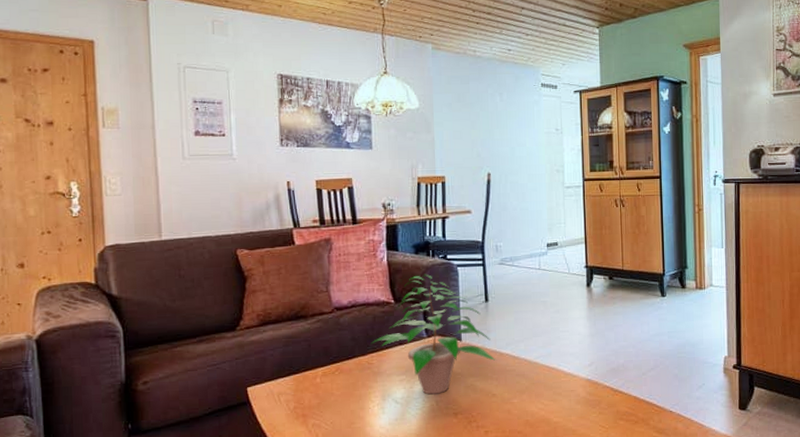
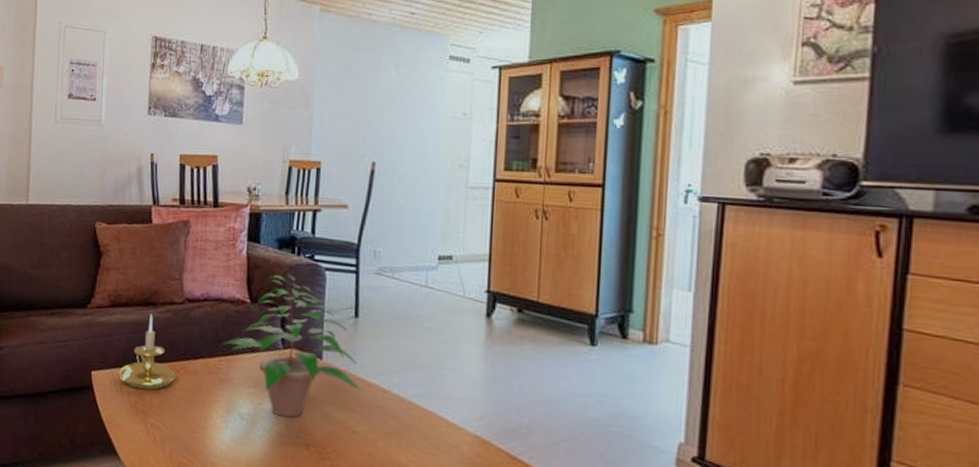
candle holder: none [275,326,333,396] -> present [119,313,177,390]

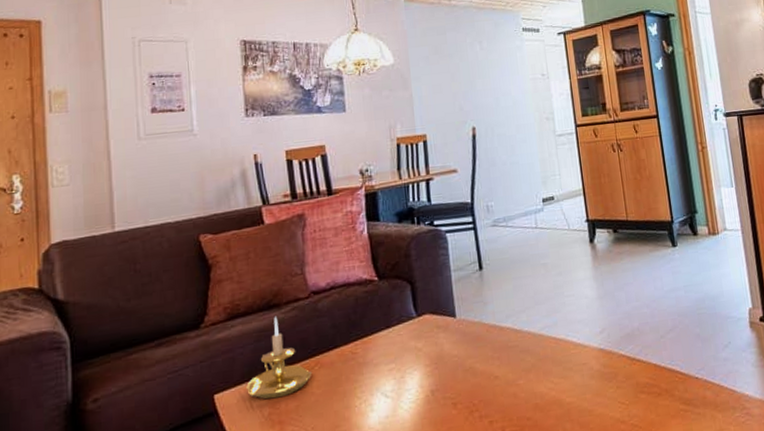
potted plant: present [220,273,363,418] -> none [353,244,497,384]

